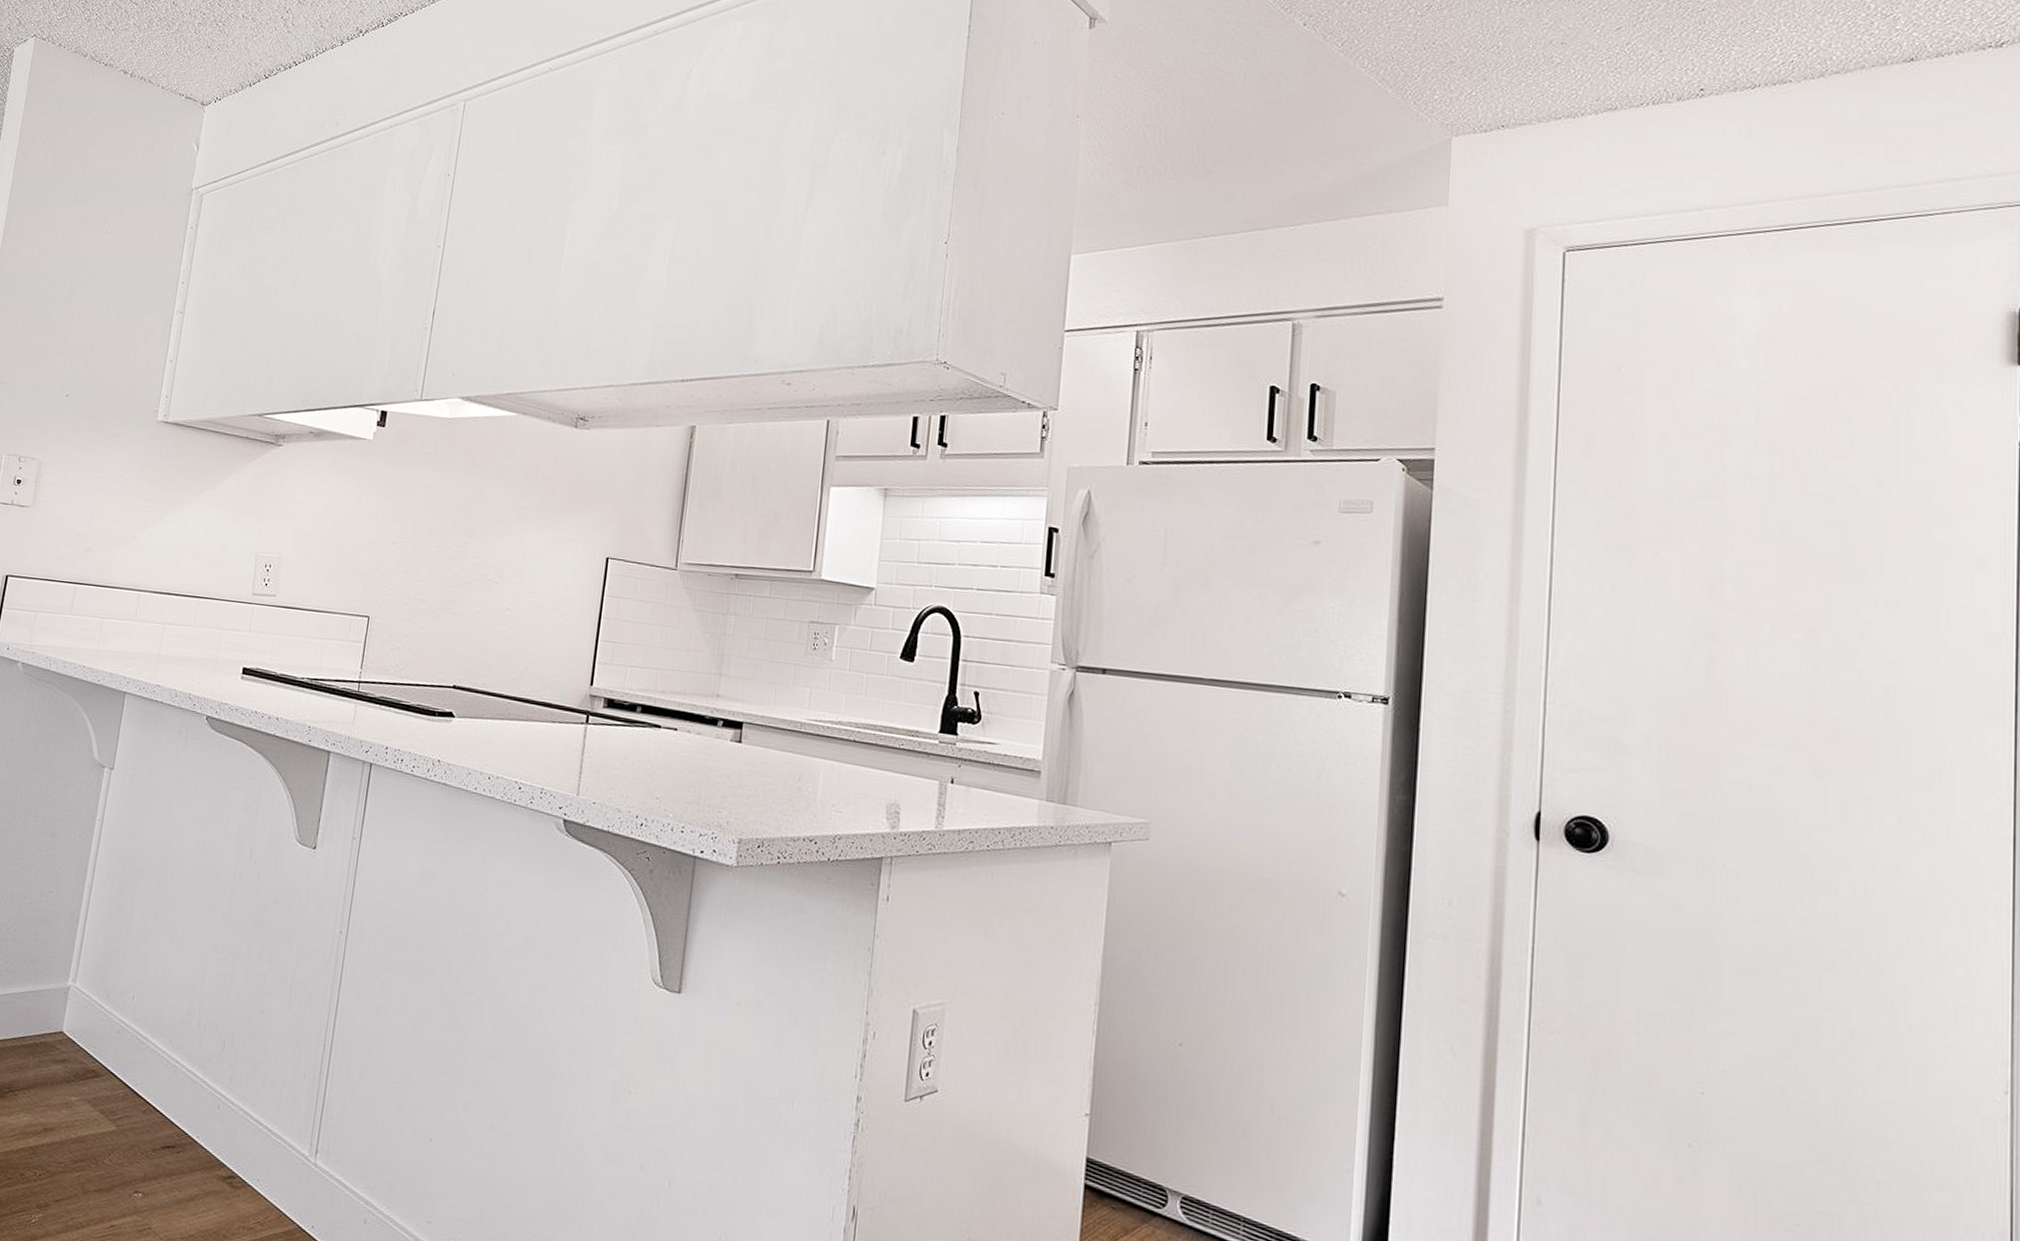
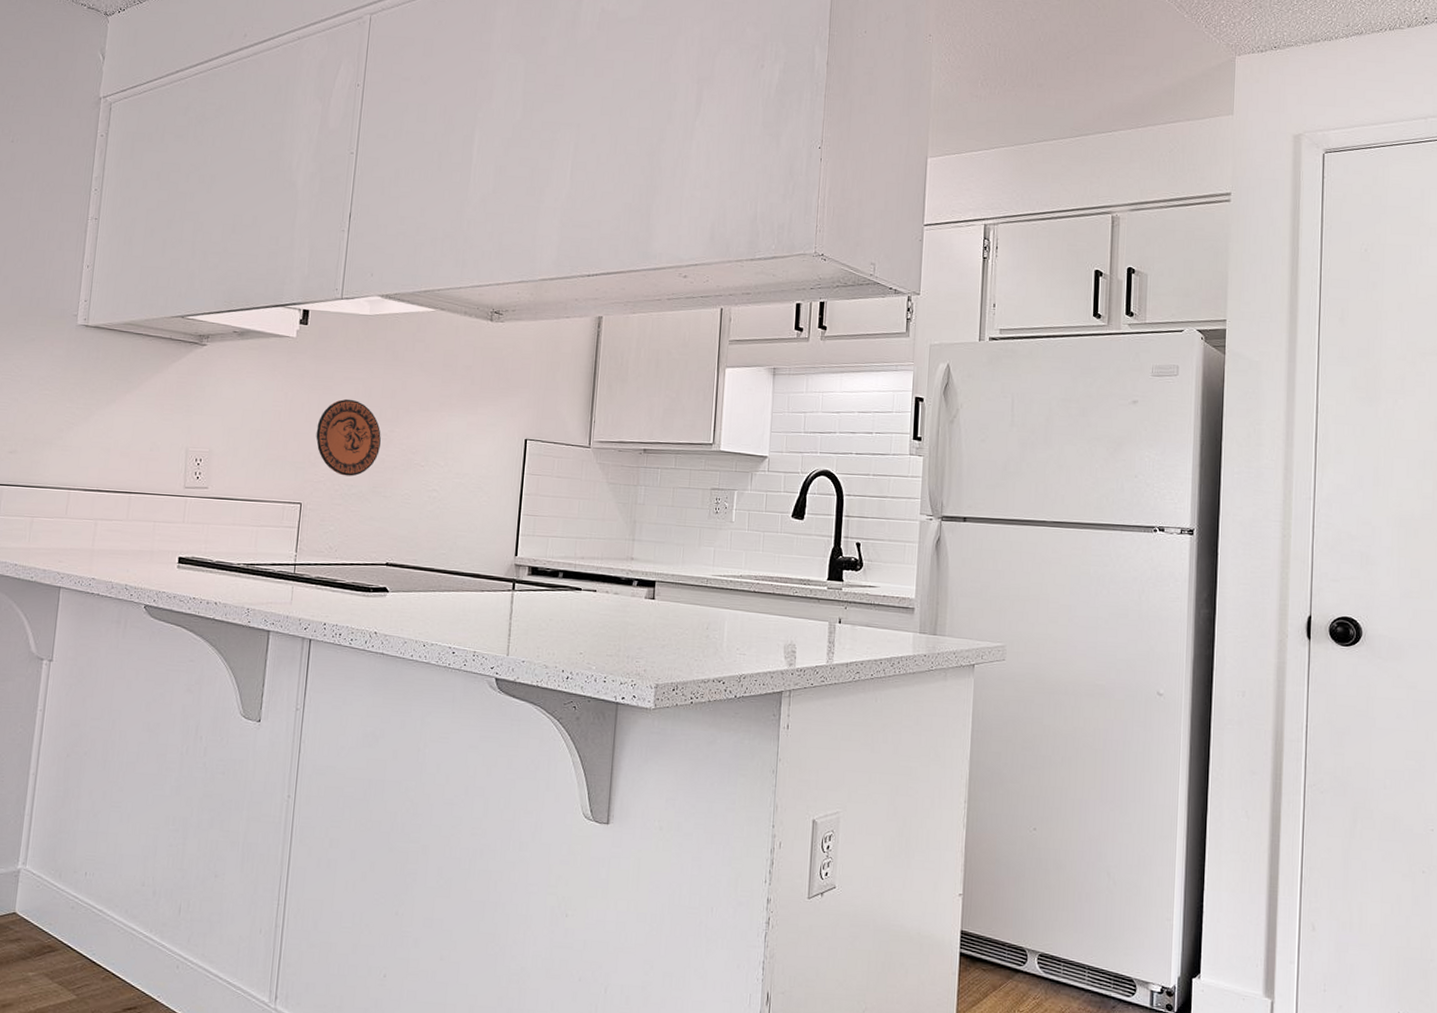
decorative plate: none [387,506,455,590] -> present [316,398,381,477]

